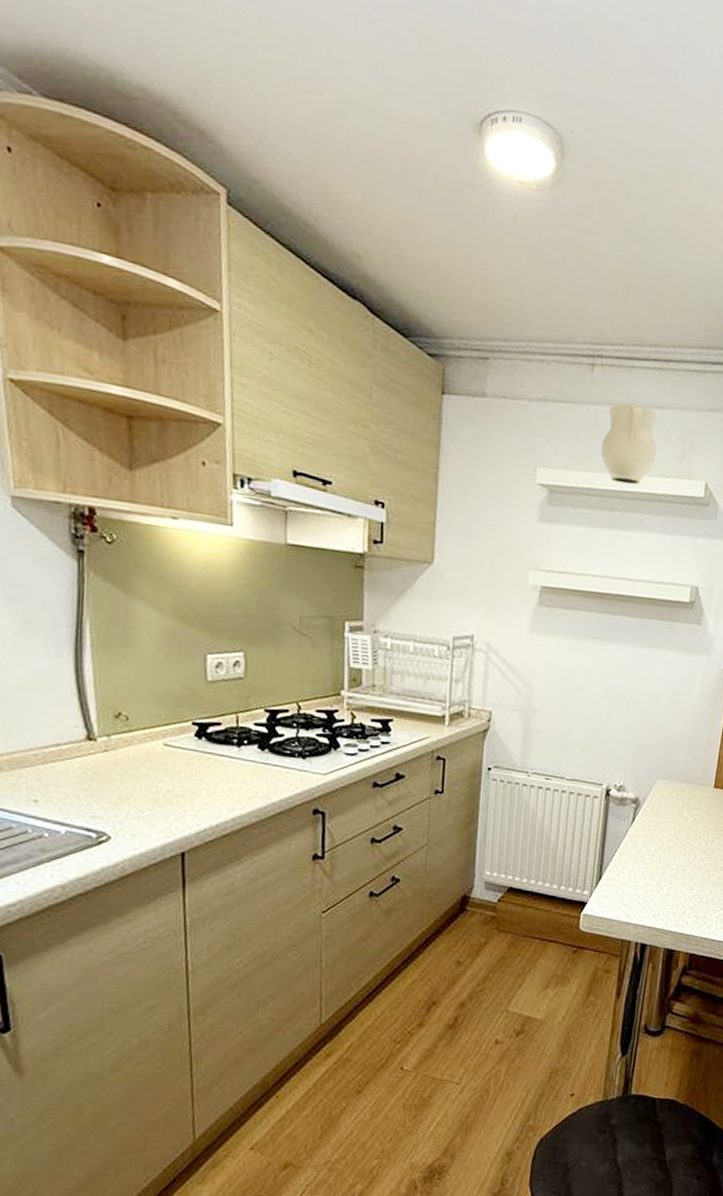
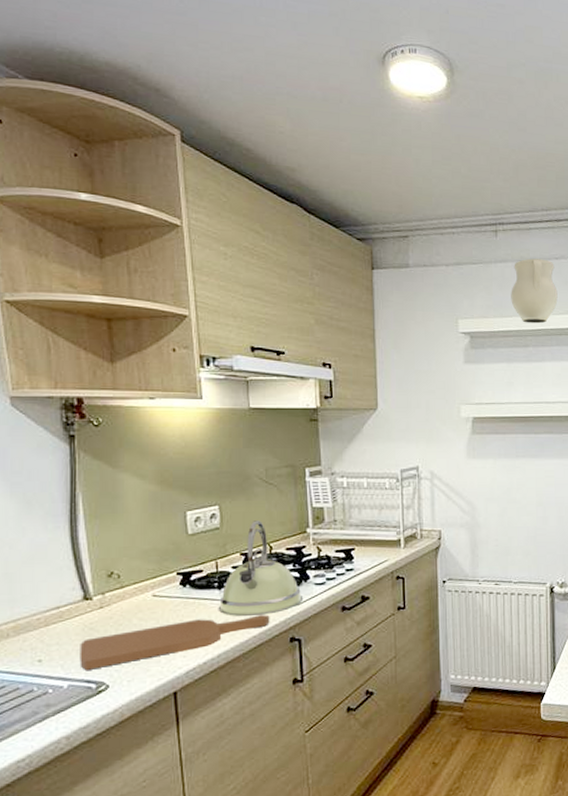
cutting board: none [79,776,293,818] -> present [79,615,270,670]
kettle: none [237,674,330,781] -> present [219,520,302,617]

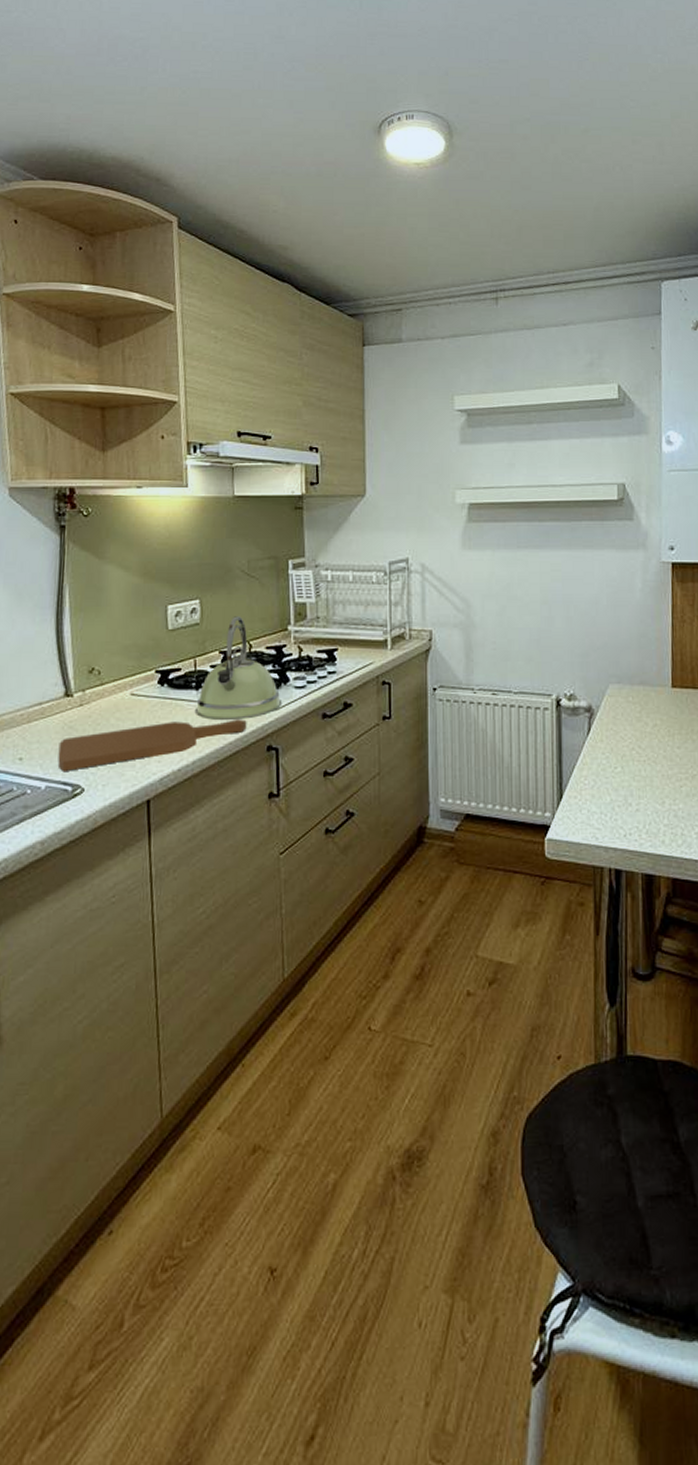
ceramic jug: present [511,258,558,324] -> none [512,326,566,398]

